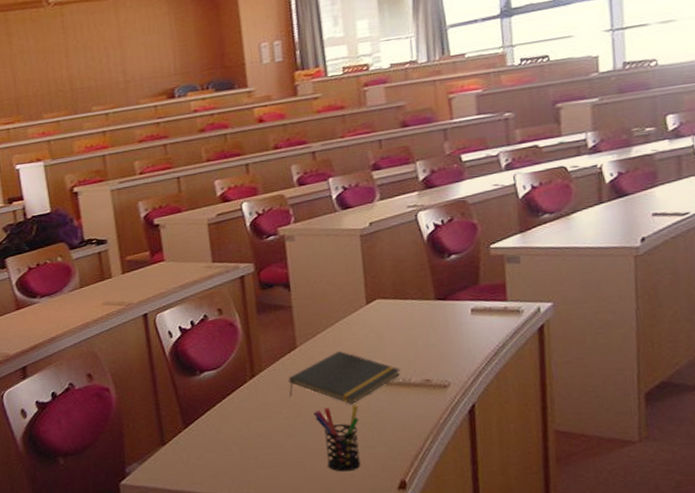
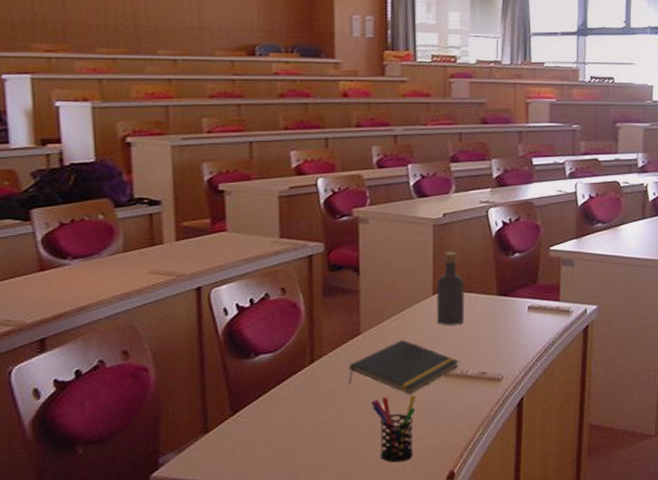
bottle: none [369,259,402,334] -> present [436,251,465,325]

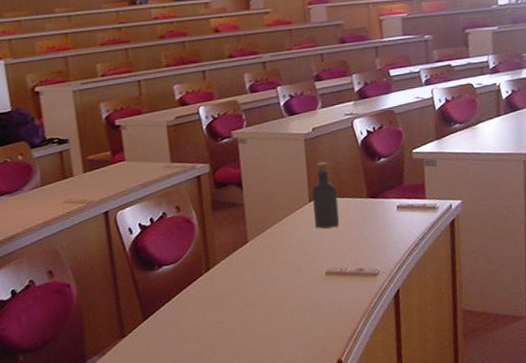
notepad: present [349,339,459,394] -> none [240,244,338,293]
pen holder: present [371,395,416,463] -> none [263,293,304,355]

